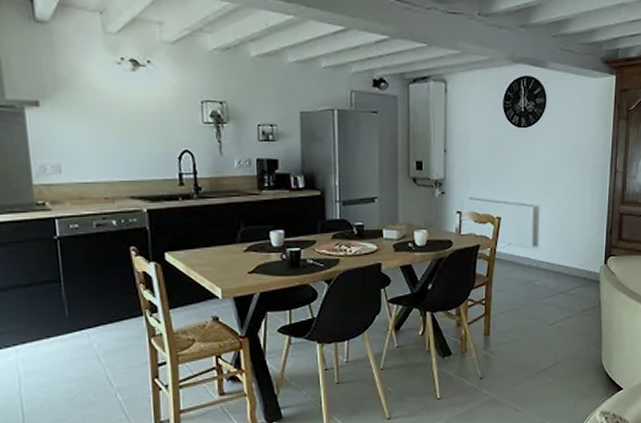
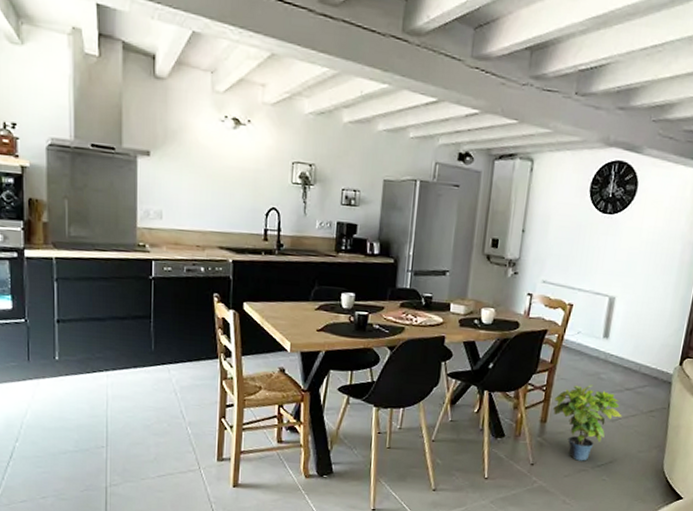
potted plant: none [495,292,559,368] -> present [553,384,622,461]

